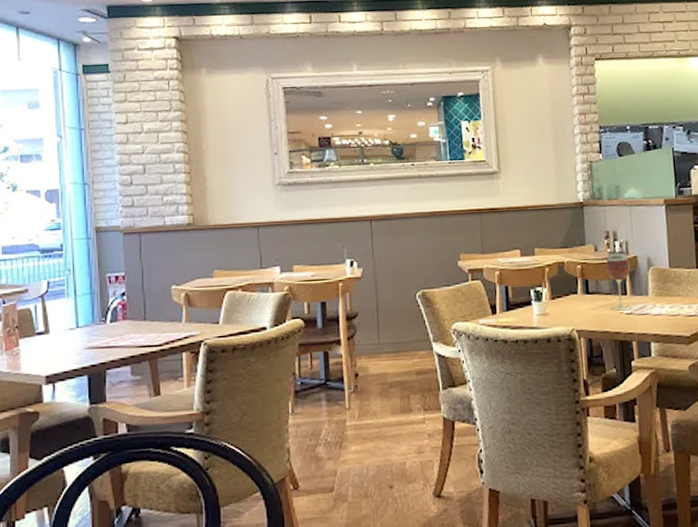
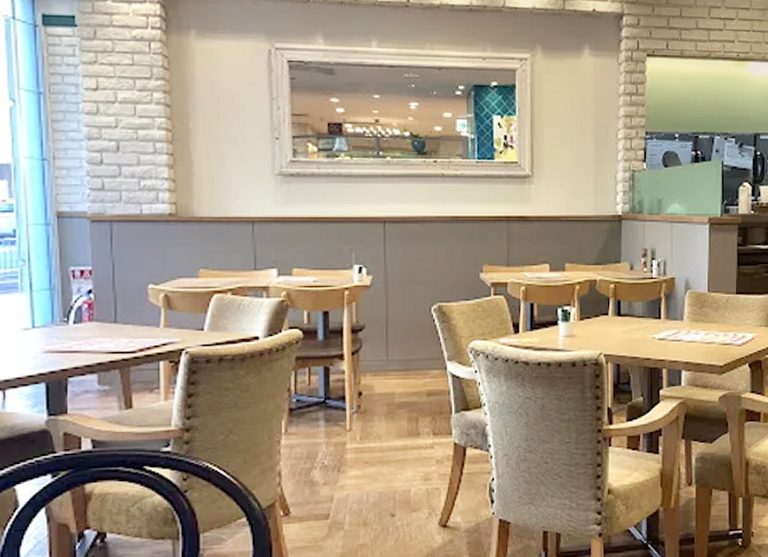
wineglass: present [606,251,631,311] -> none [641,271,666,336]

